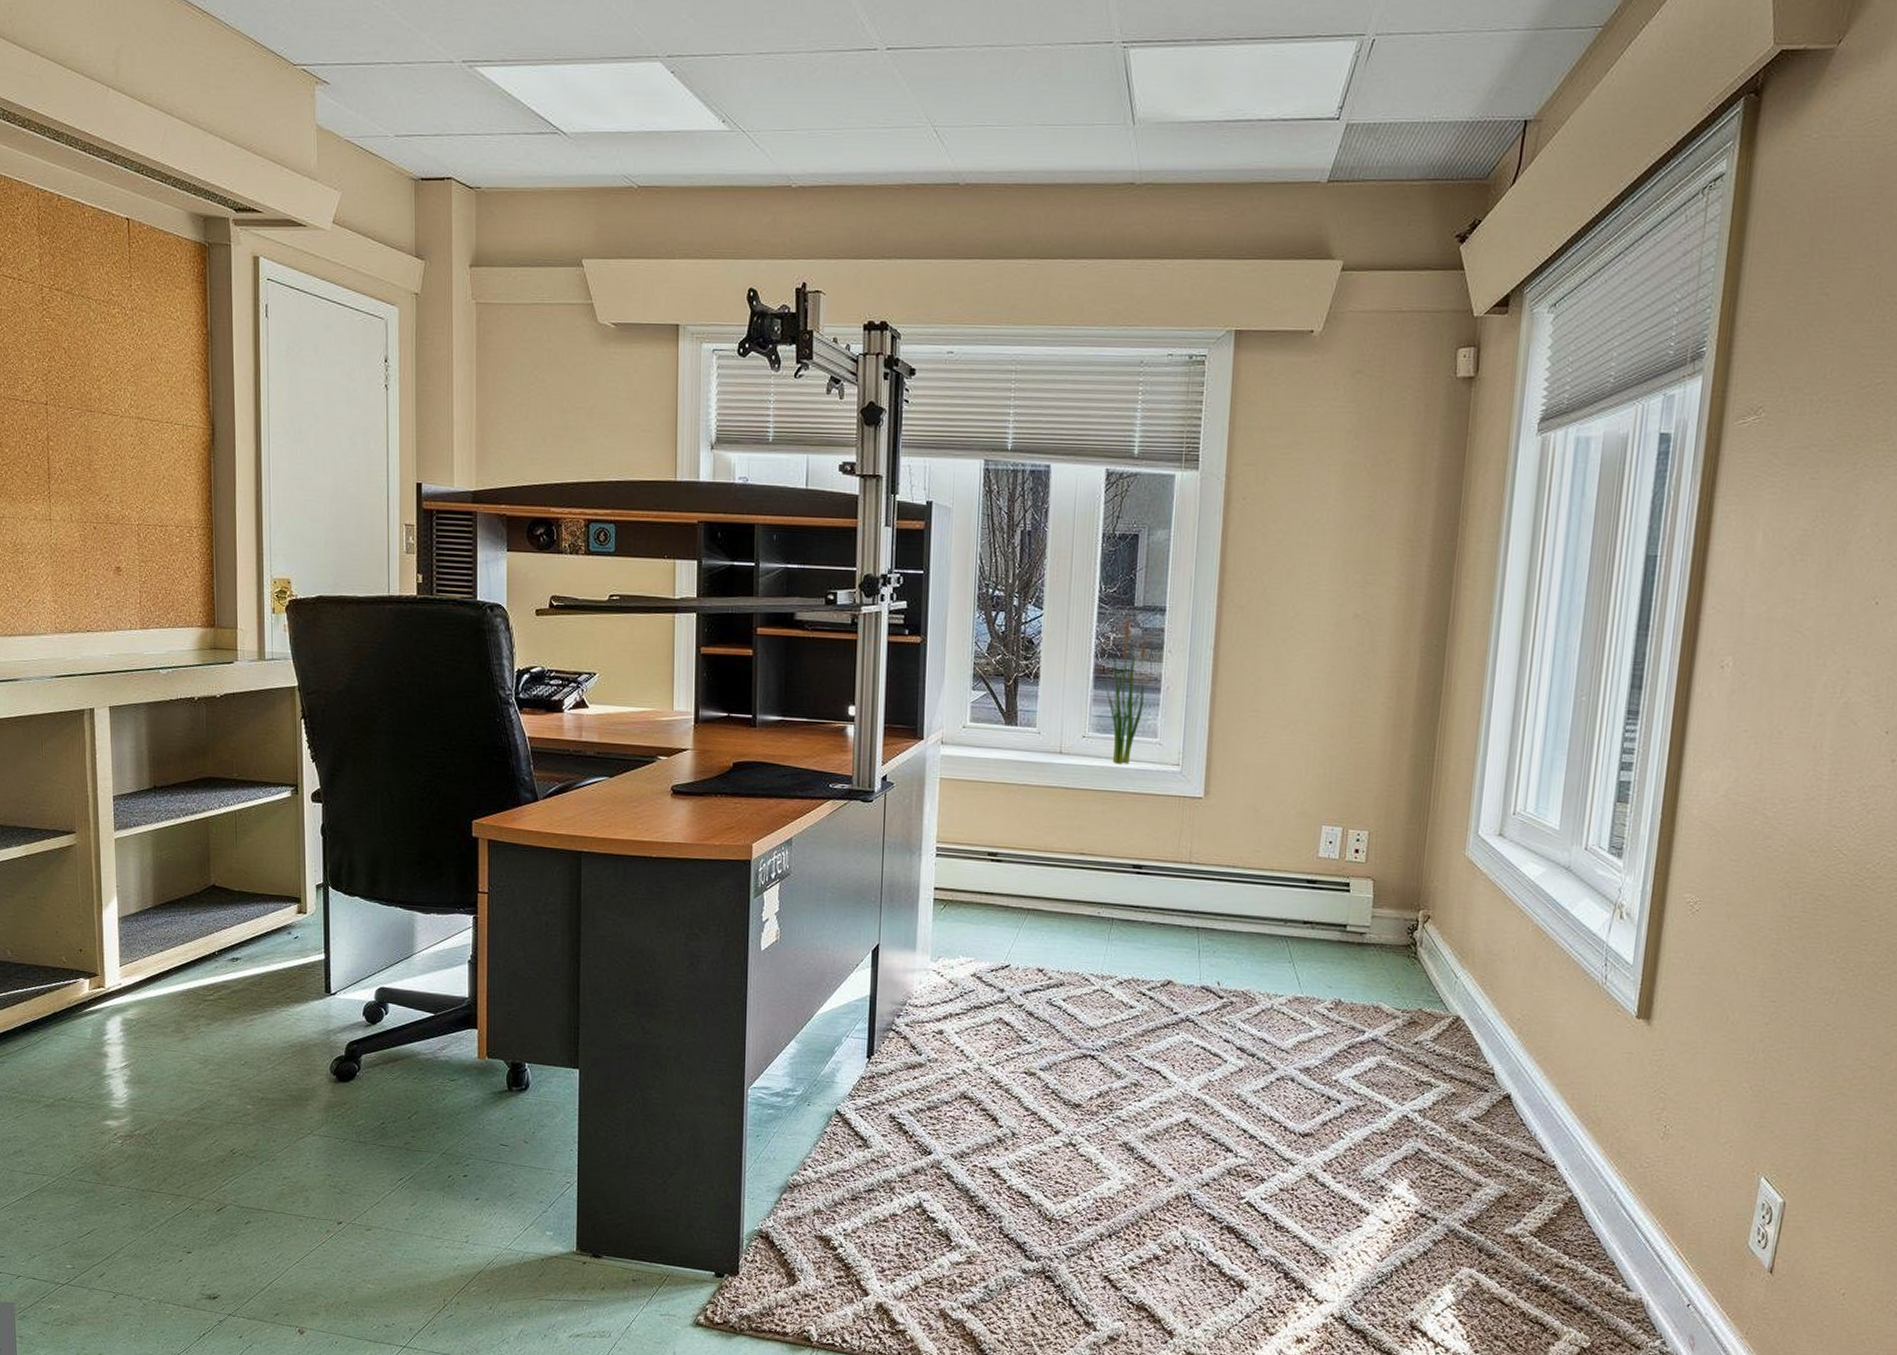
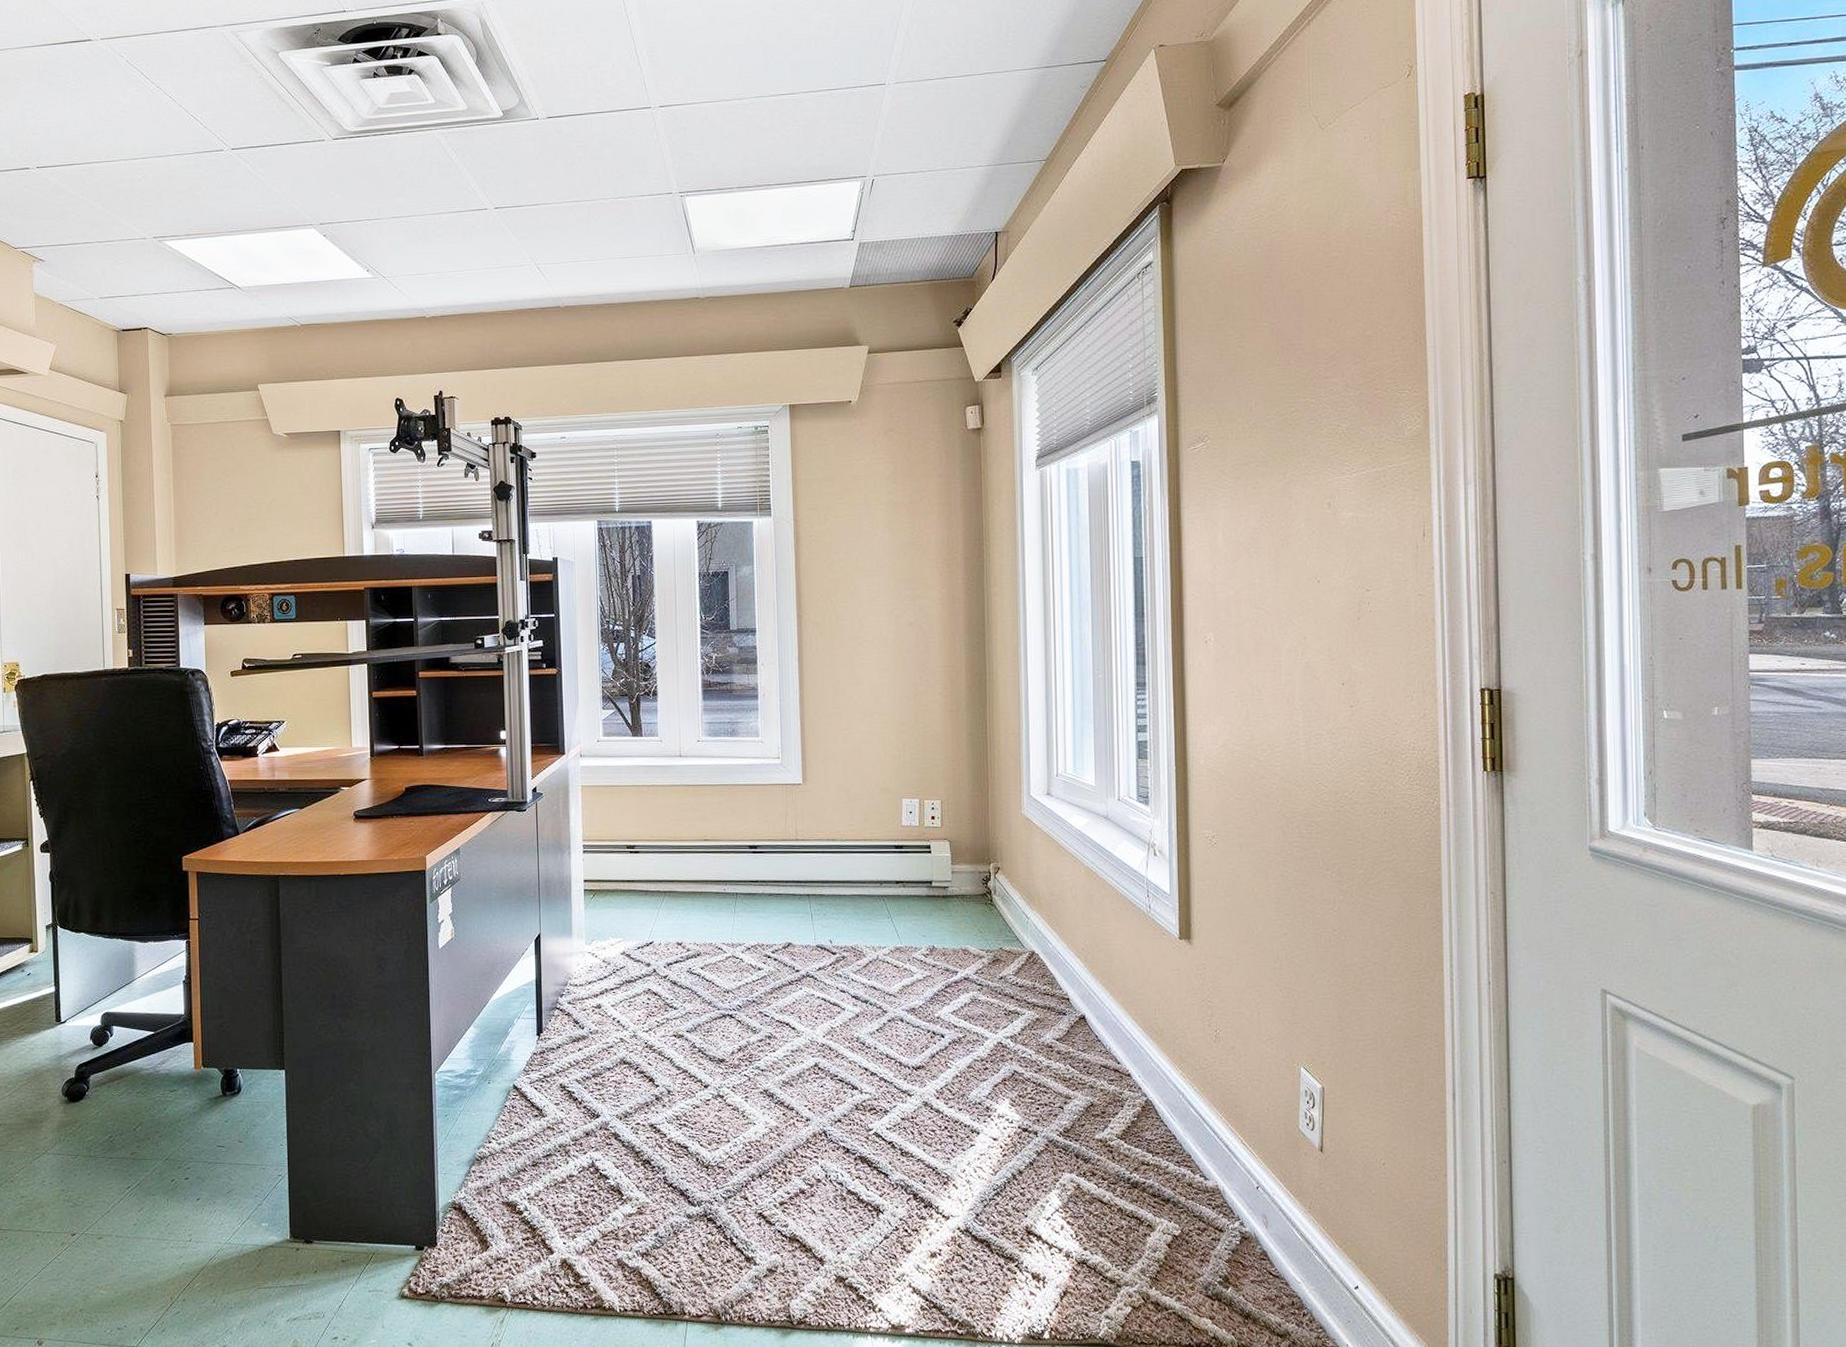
plant: present [1104,617,1154,765] -> none [710,639,751,762]

